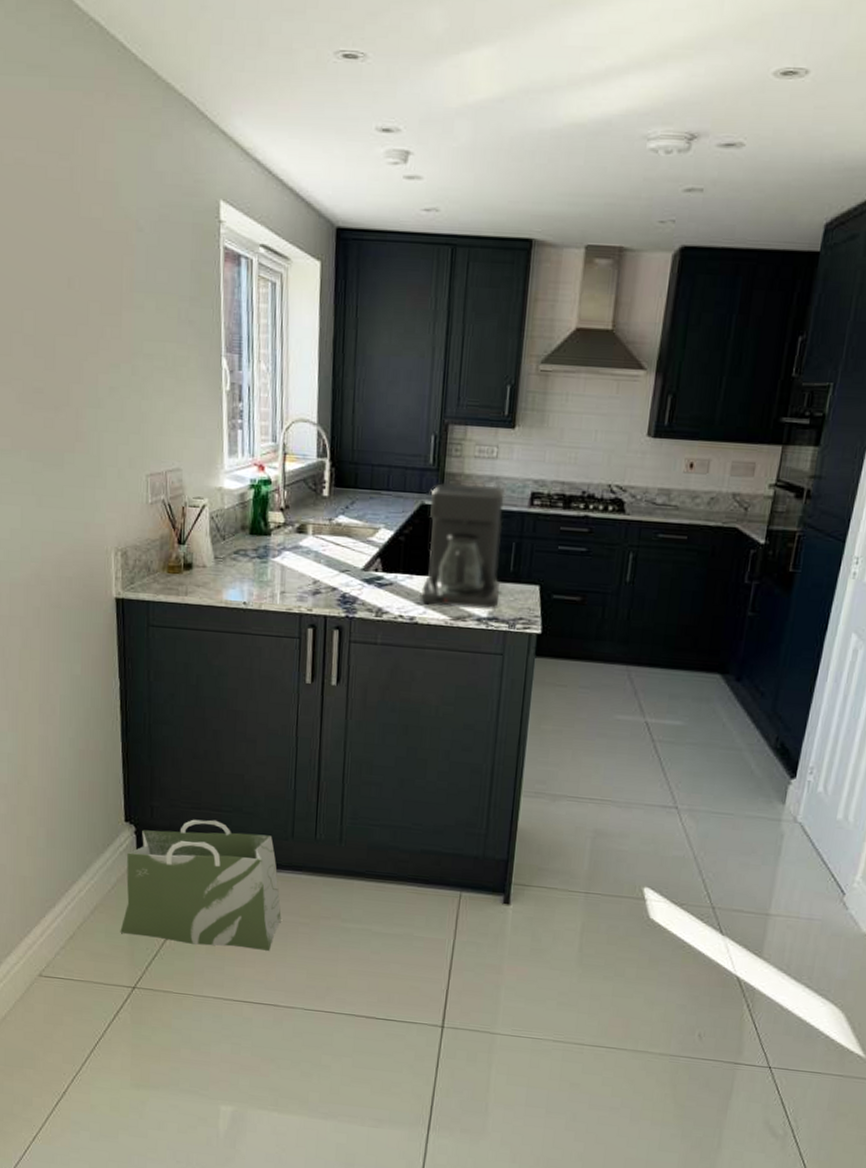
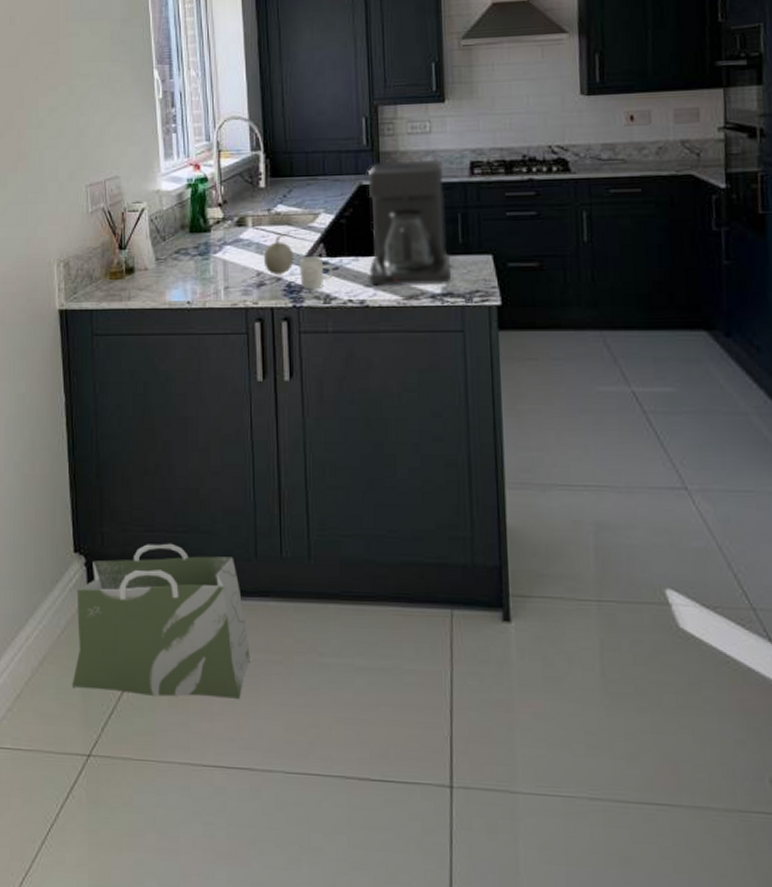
fruit: none [320,543,351,585] -> present [263,231,294,275]
mug: none [354,570,389,602] -> present [299,256,334,289]

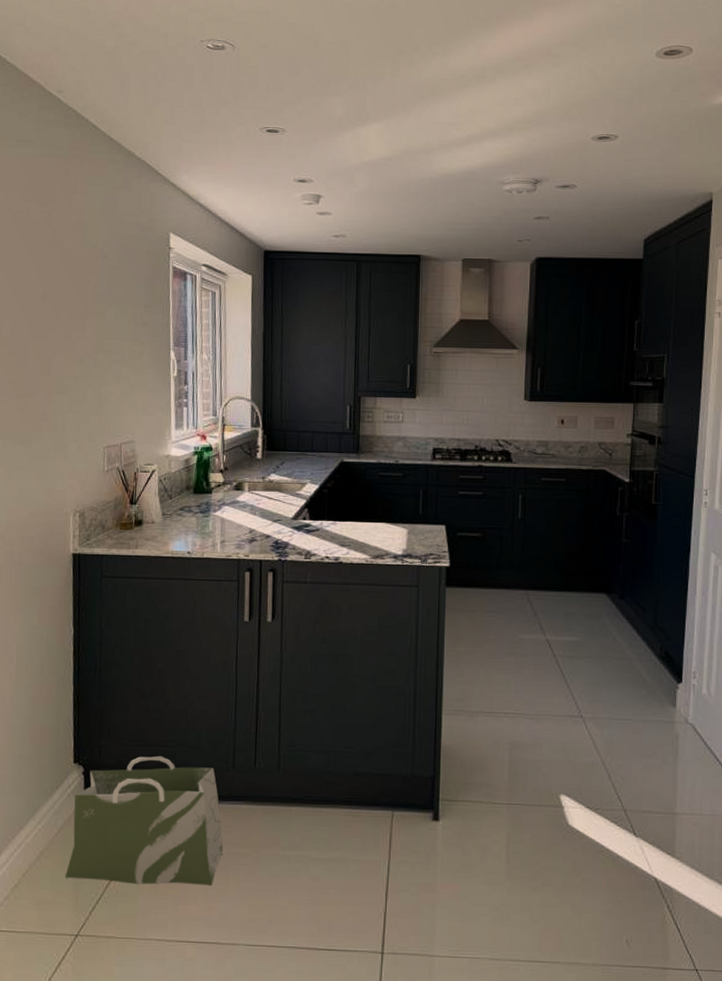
fruit: present [263,231,294,275] -> none [256,497,282,533]
mug: present [299,256,334,289] -> none [285,519,315,546]
coffee maker: present [368,159,451,284] -> none [343,443,411,546]

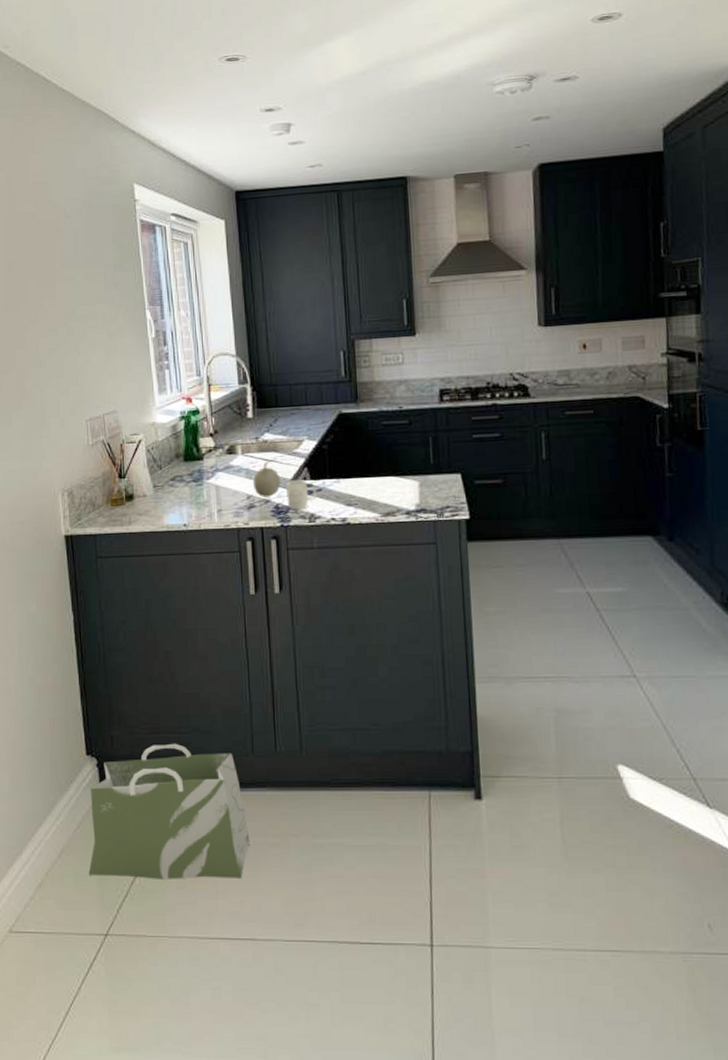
fruit: none [256,497,282,533] -> present [252,457,281,498]
mug: none [285,519,315,546] -> present [285,479,318,509]

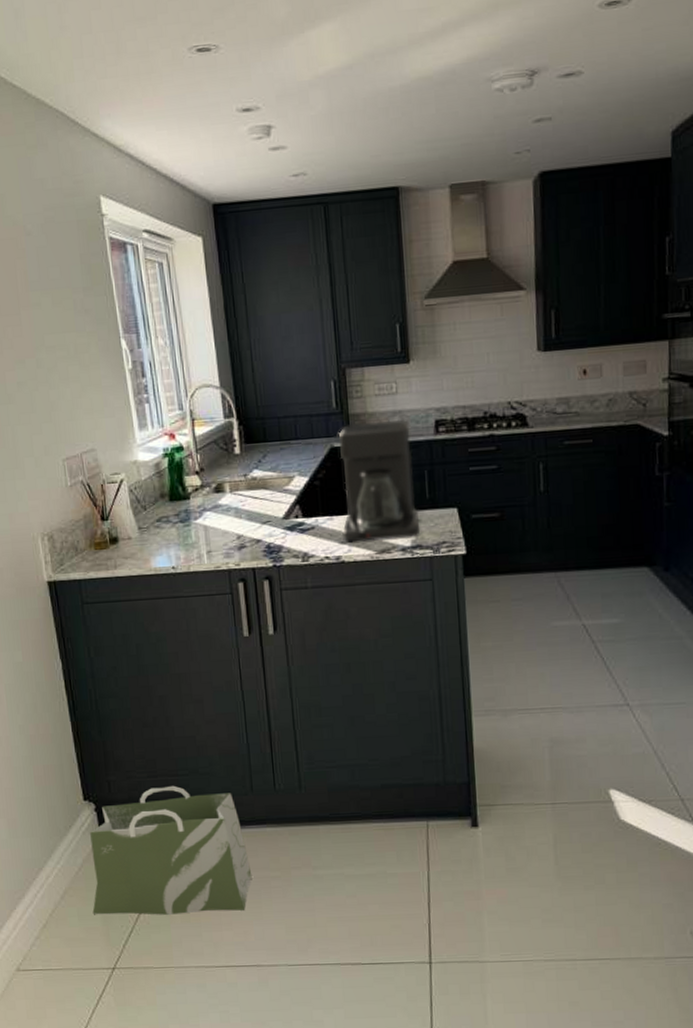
fruit: present [252,457,281,498] -> none [242,495,272,537]
mug: present [285,479,318,509] -> none [277,517,311,549]
coffee maker: none [347,388,424,504] -> present [339,419,419,541]

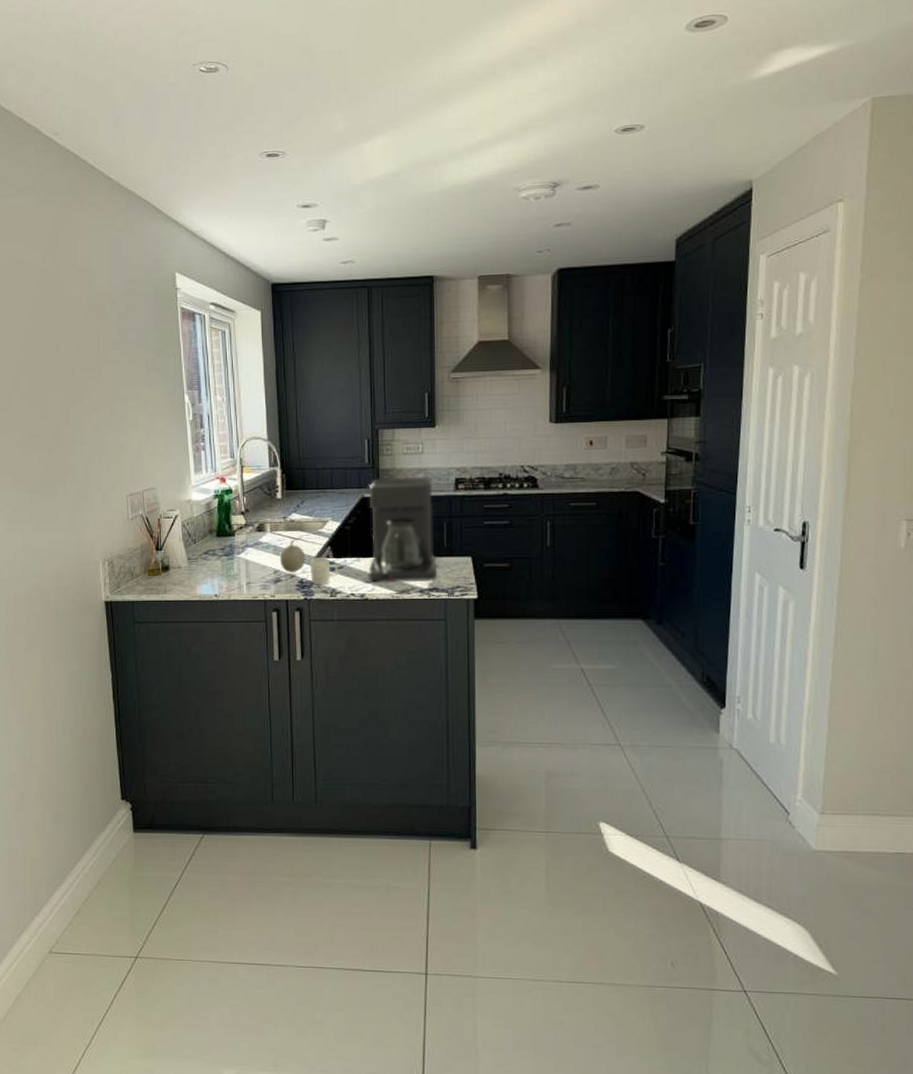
grocery bag: present [90,785,252,915] -> none [121,791,268,912]
fruit: none [242,495,272,537] -> present [279,536,306,573]
mug: none [277,517,311,549] -> present [309,557,339,584]

